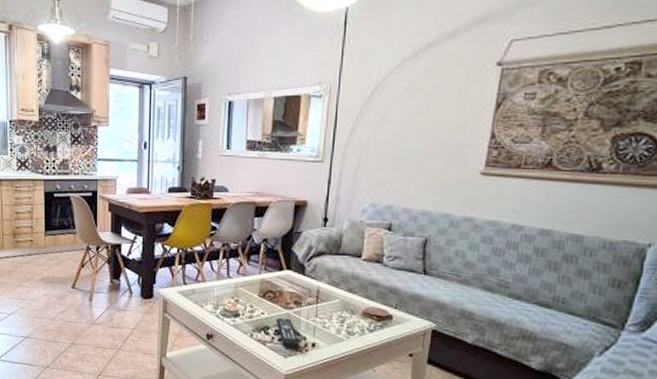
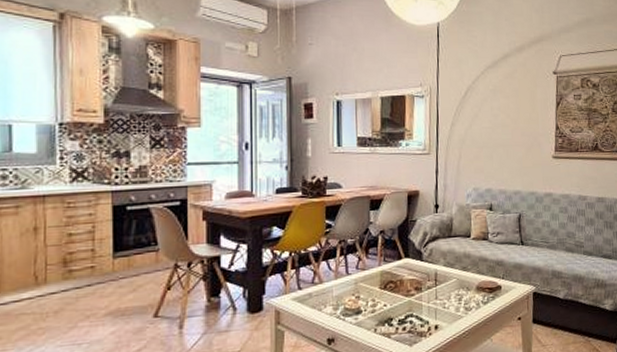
remote control: present [275,318,300,349] -> none [398,306,424,336]

